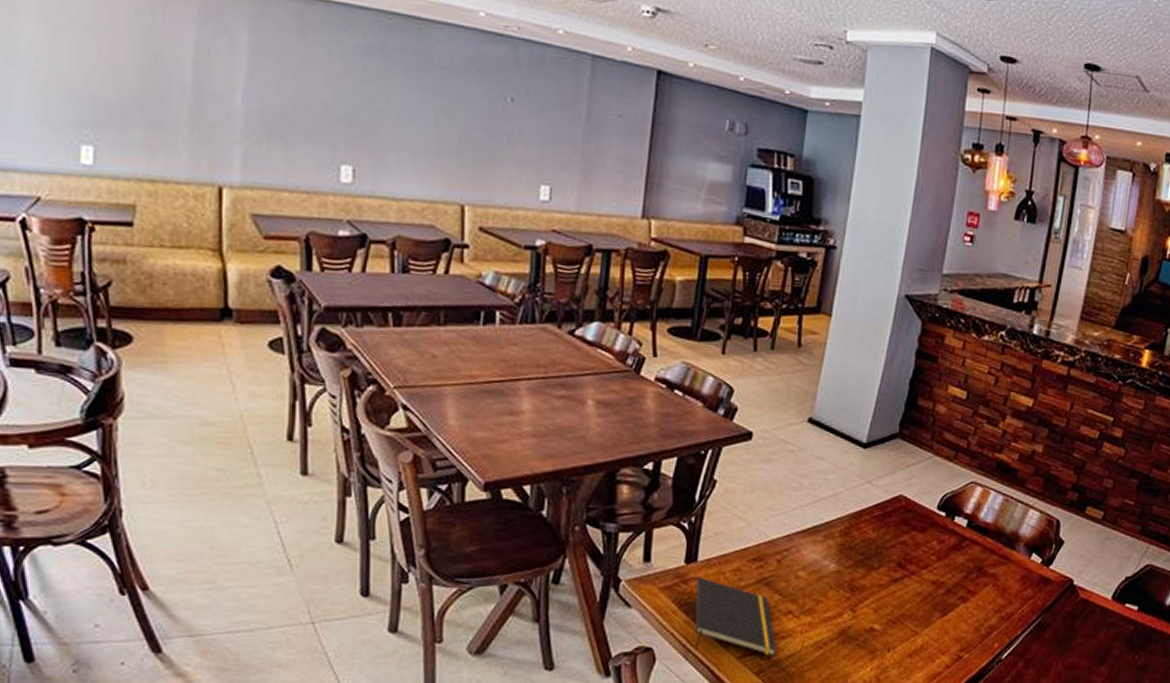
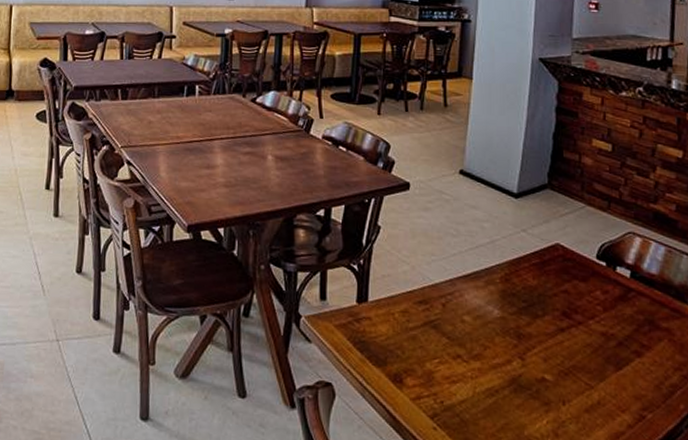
notepad: present [694,576,777,656] -> none [368,316,449,401]

